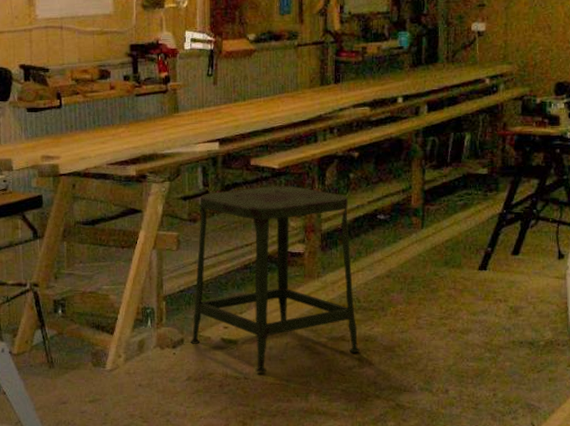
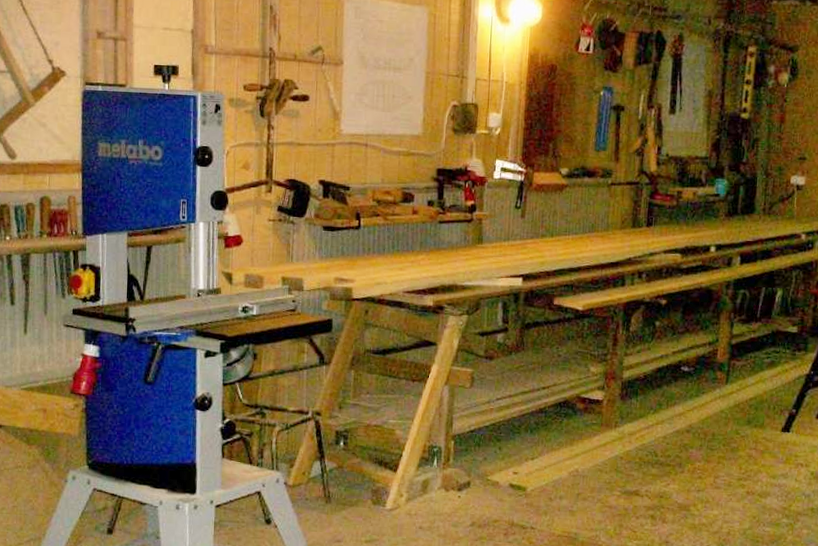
stool: present [190,186,360,373] -> none [477,328,654,523]

